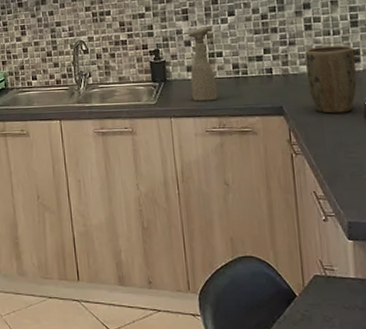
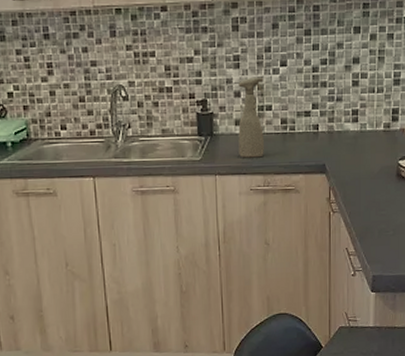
plant pot: present [305,45,357,114] -> none [349,103,394,172]

